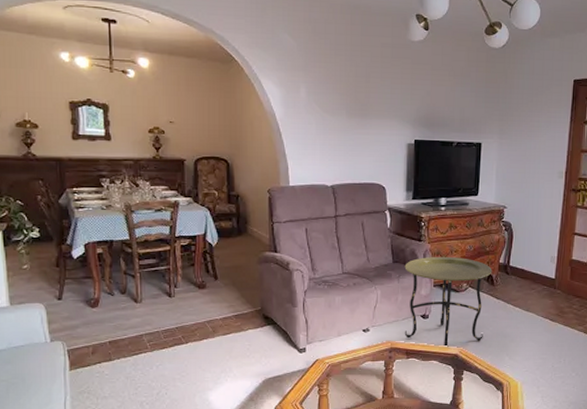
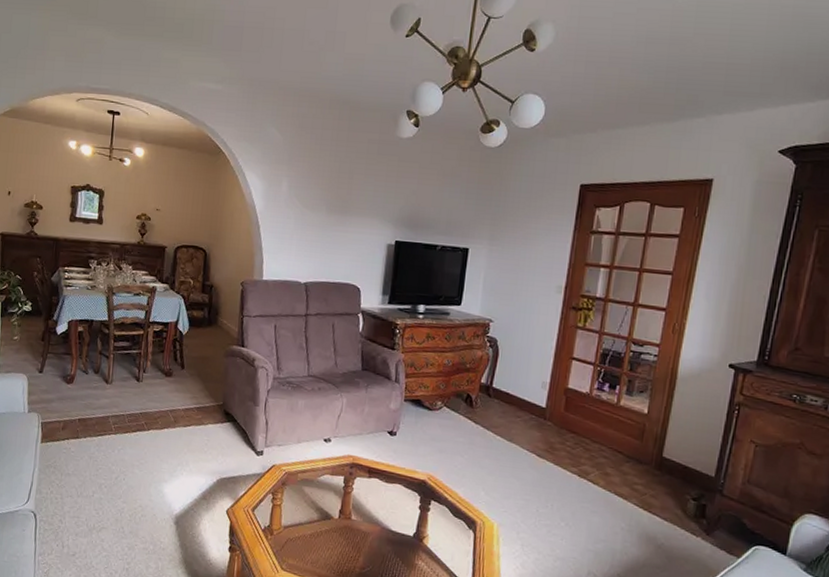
side table: present [404,256,492,348] -> none [368,367,472,472]

